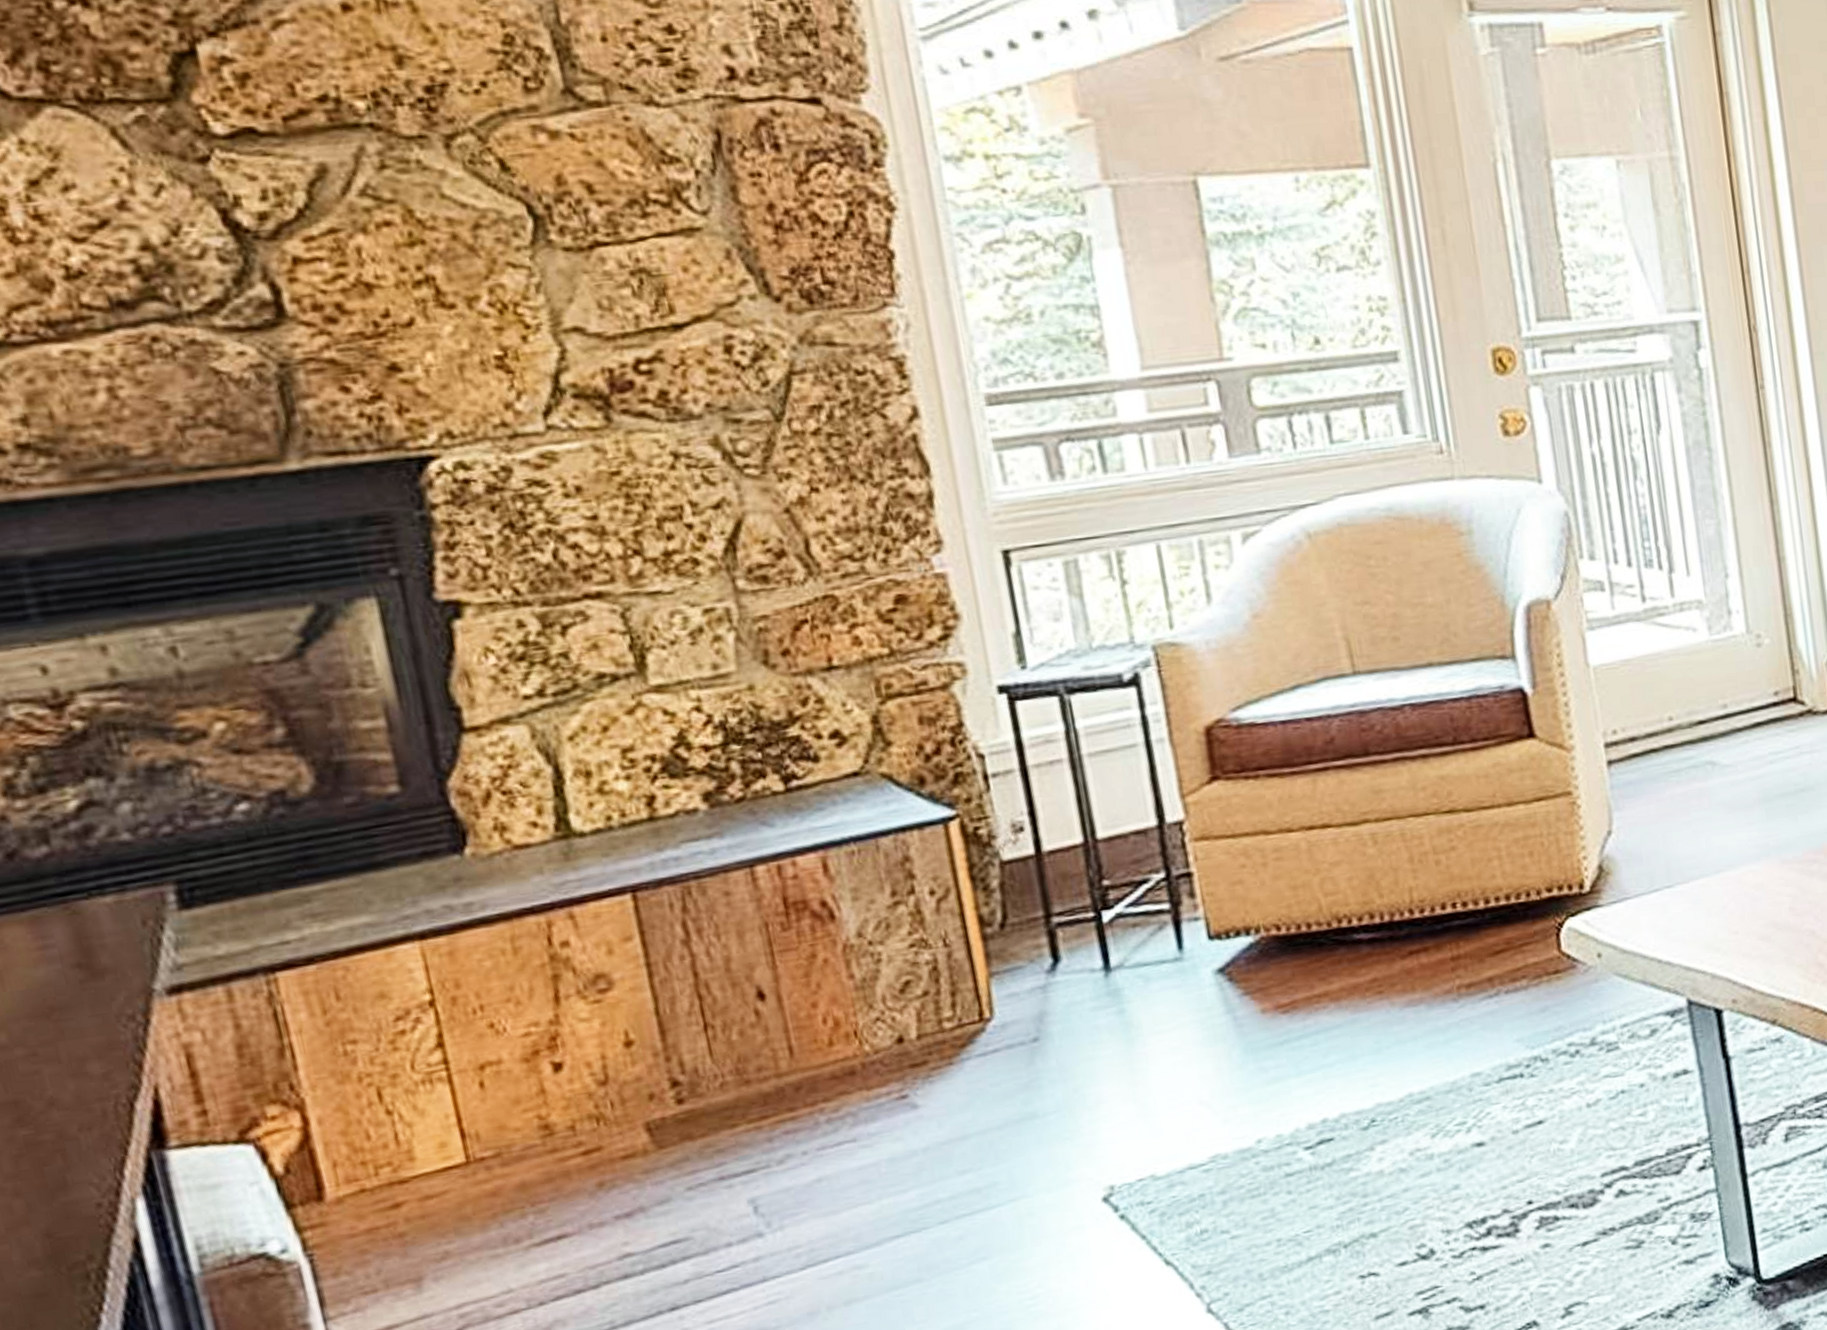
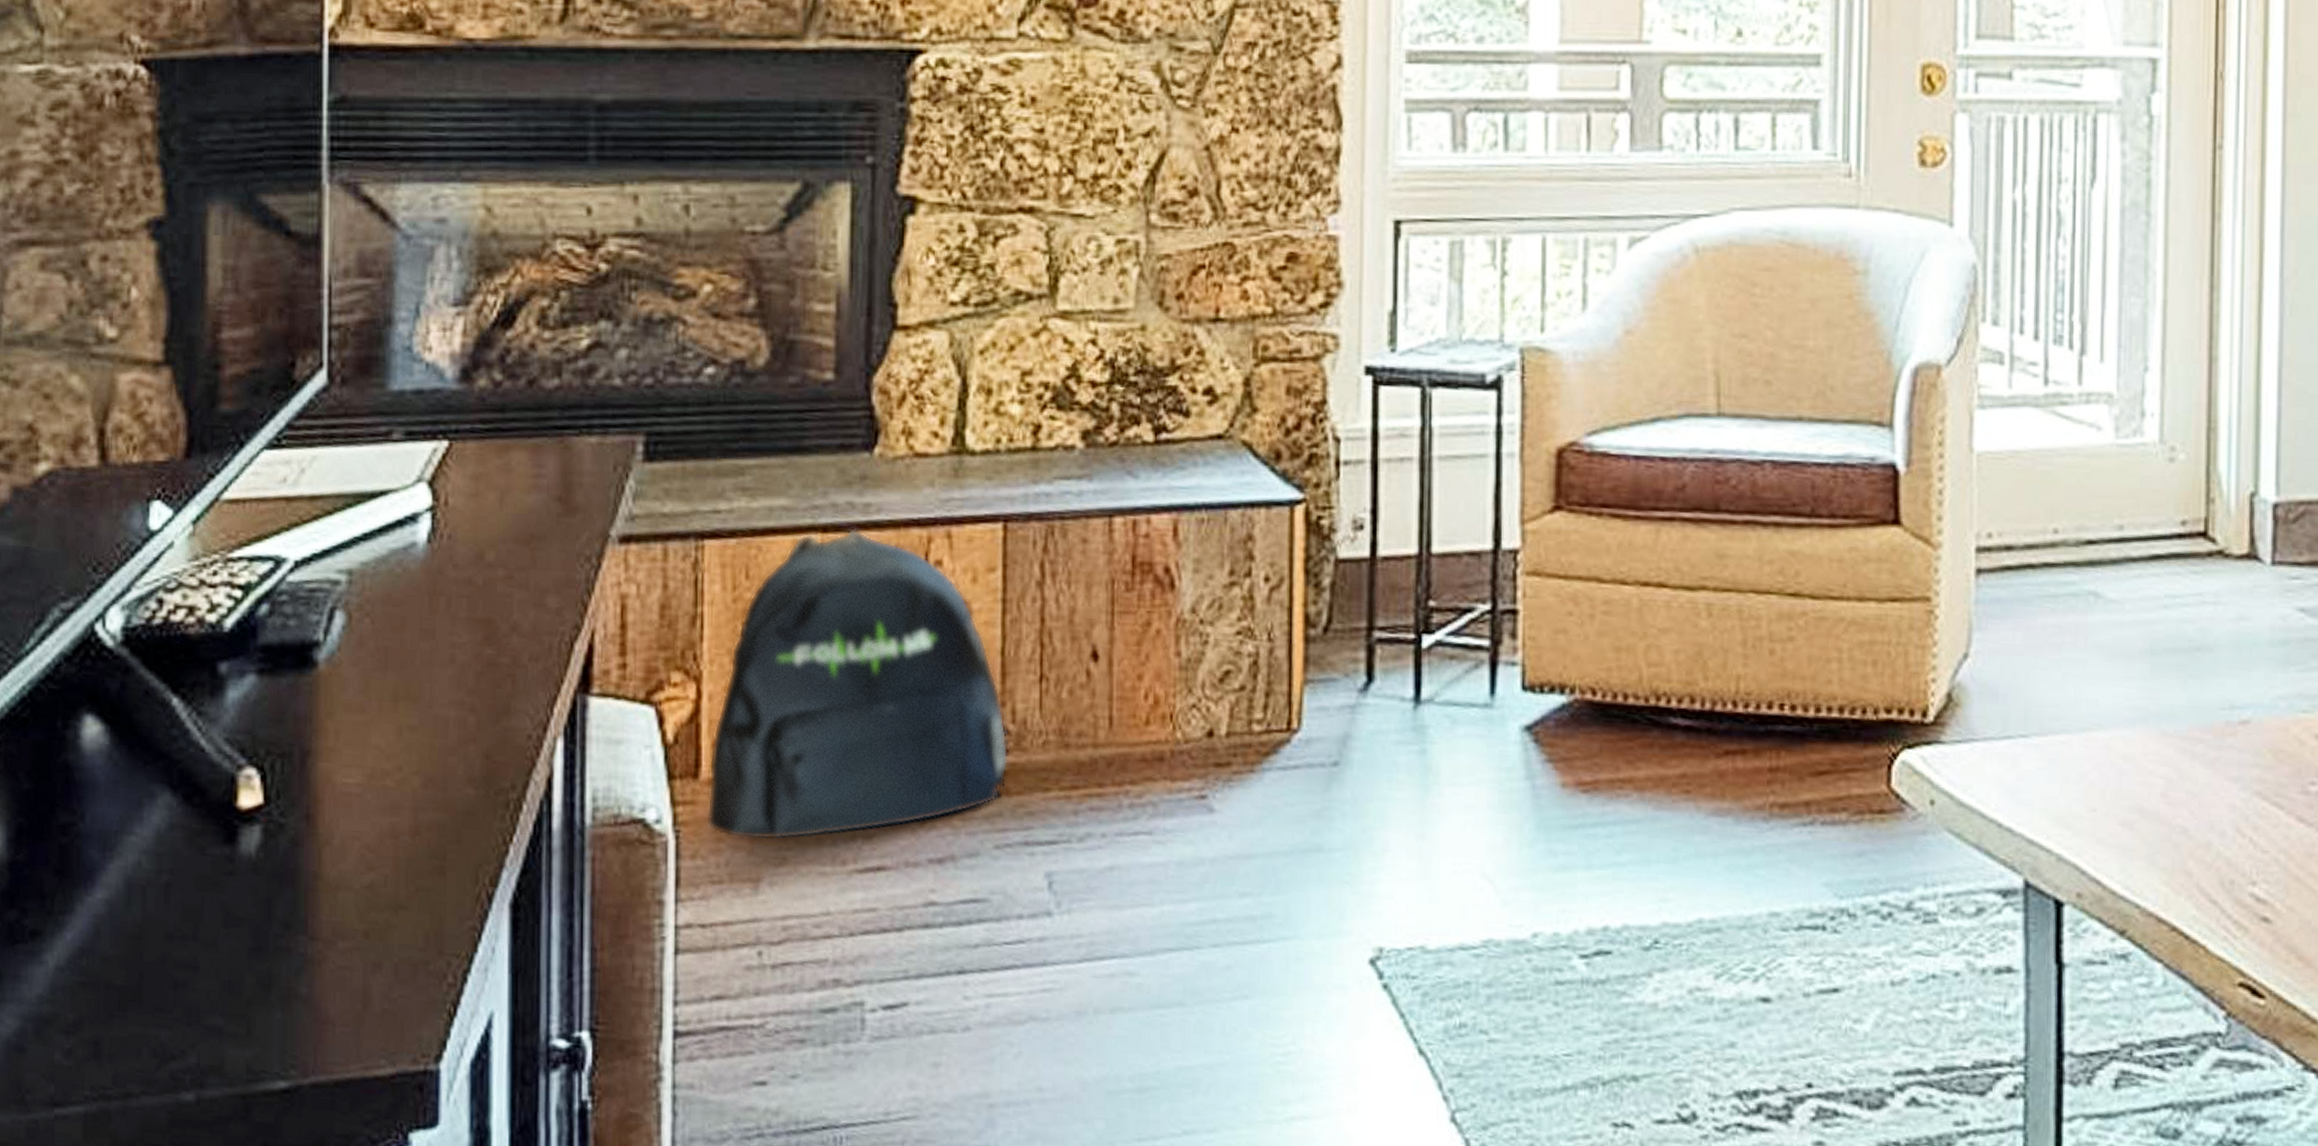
backpack: none [331,929,688,1247] -> present [706,528,1010,841]

